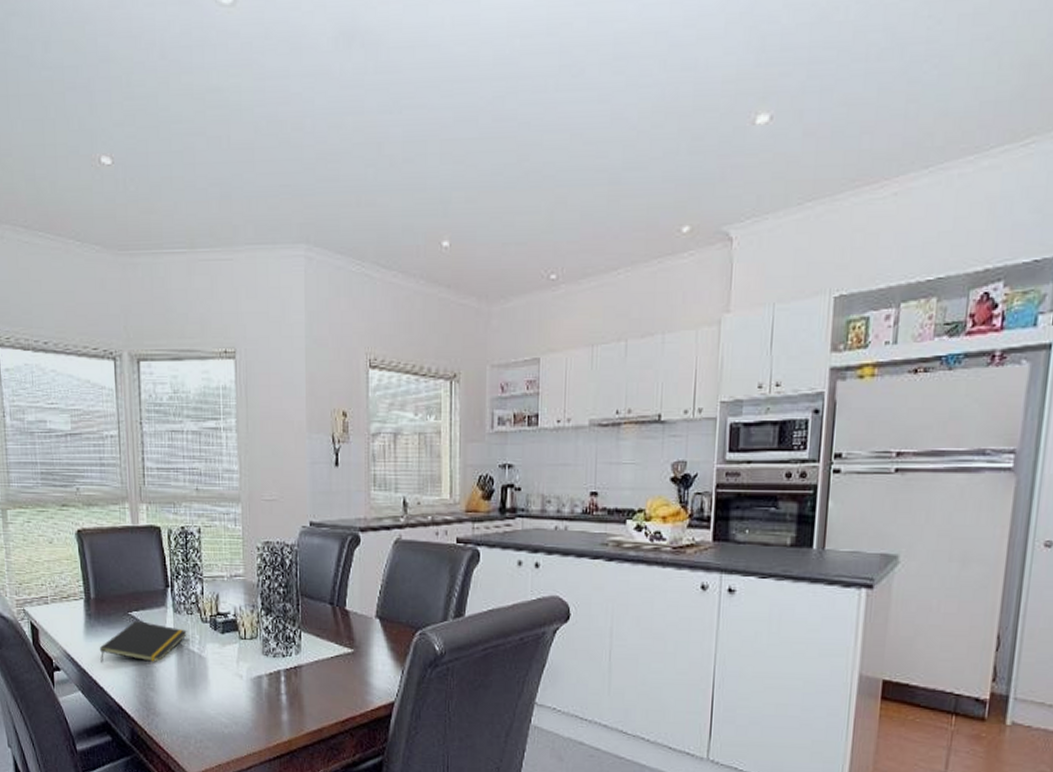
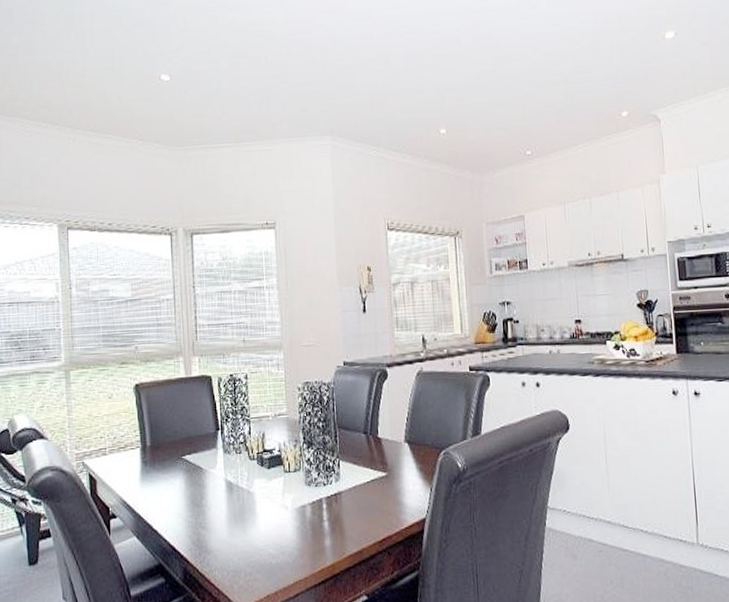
notepad: present [99,621,187,663] -> none [154,464,236,507]

